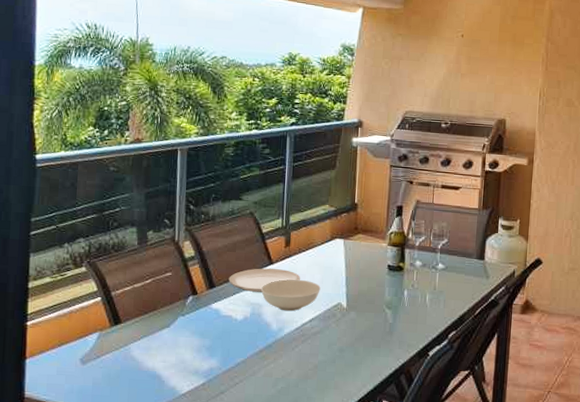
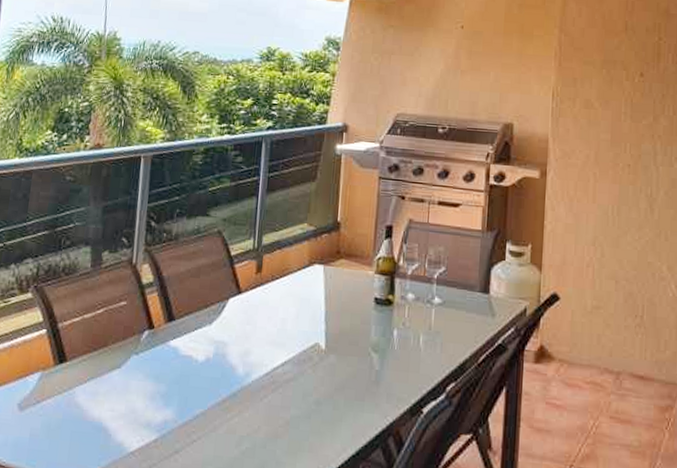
plate: present [228,268,300,292] -> none [190,298,272,328]
bowl: present [261,279,321,312] -> none [227,312,296,353]

